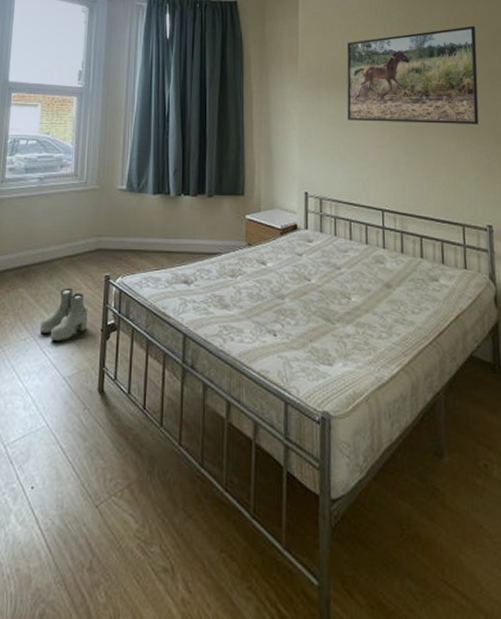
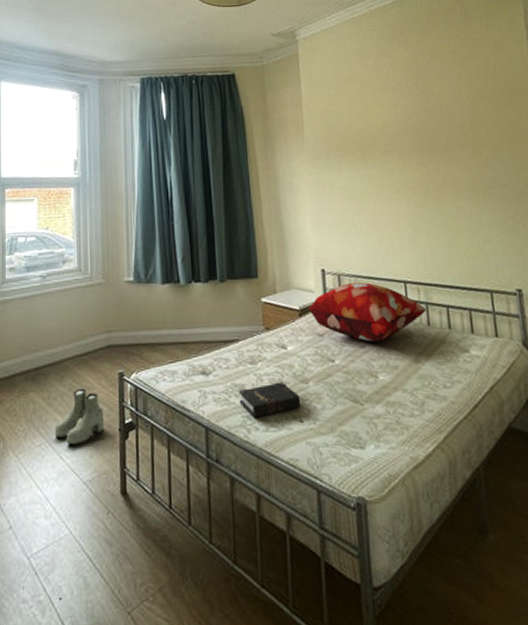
hardback book: none [217,296,276,329] -> present [238,381,301,418]
decorative pillow: none [290,207,402,265] -> present [308,282,427,342]
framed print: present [346,26,479,124] -> none [354,80,500,191]

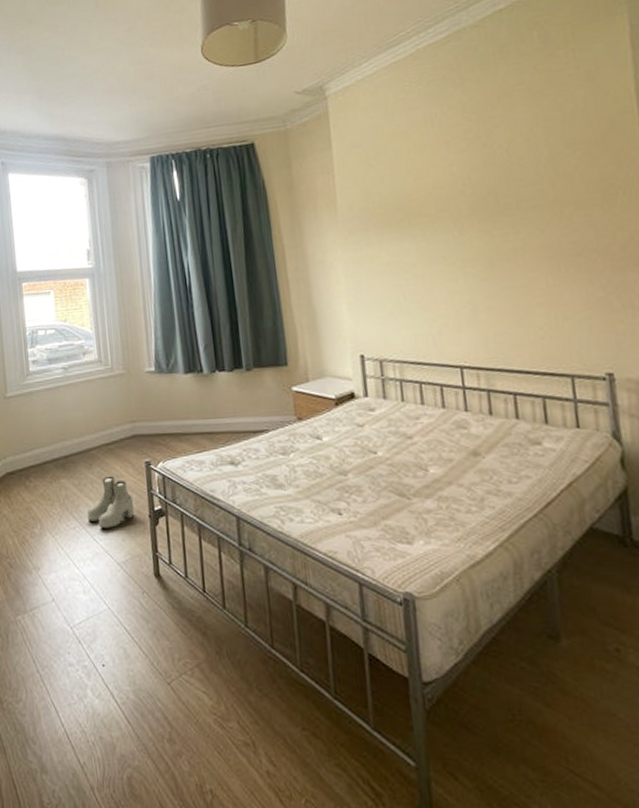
hardback book: present [238,381,301,418] -> none [270,473,339,509]
decorative pillow: present [308,282,427,342] -> none [346,368,489,433]

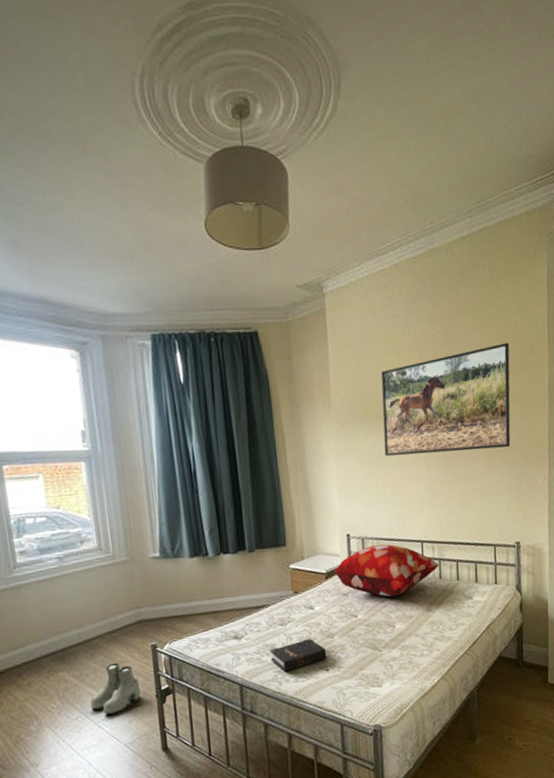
hardback book: none [270,473,339,509] -> present [270,638,327,672]
decorative pillow: none [346,368,489,433] -> present [334,544,440,597]
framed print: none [397,121,588,265] -> present [380,342,511,456]

